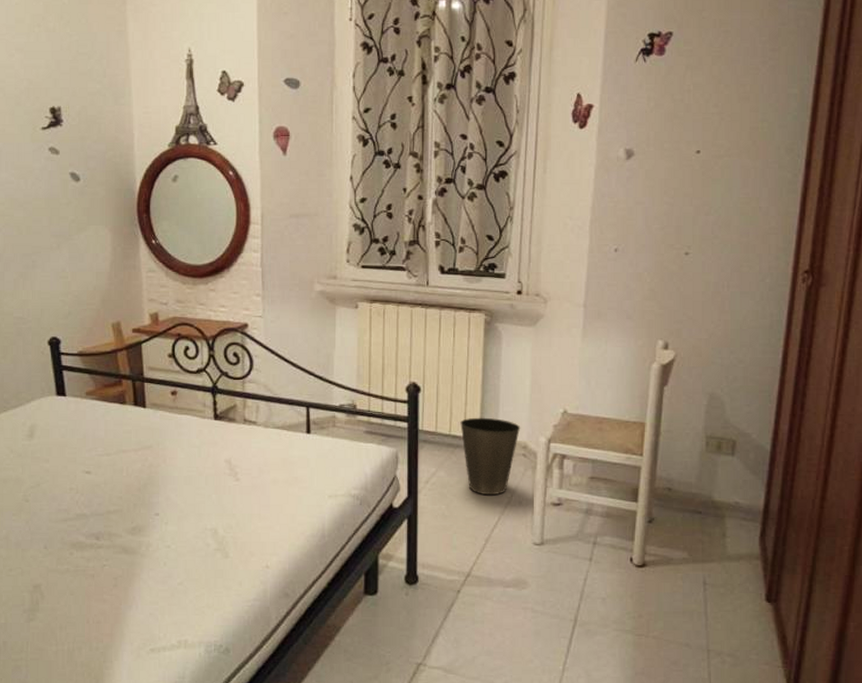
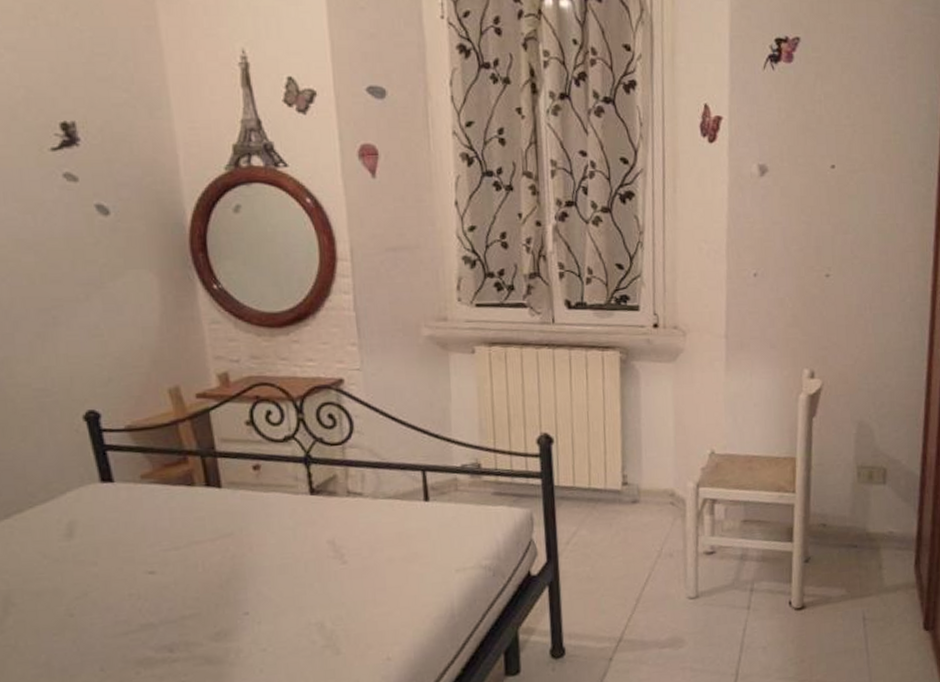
waste basket: present [460,417,521,496] -> none [600,465,667,551]

